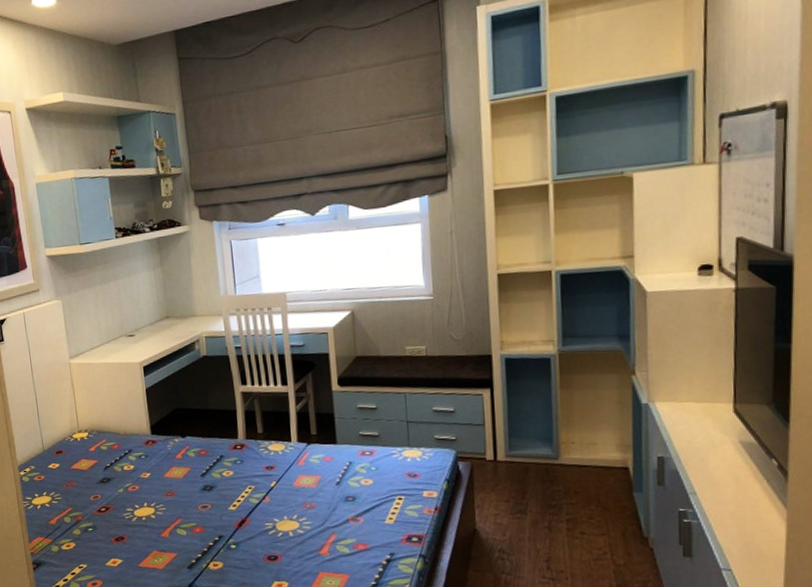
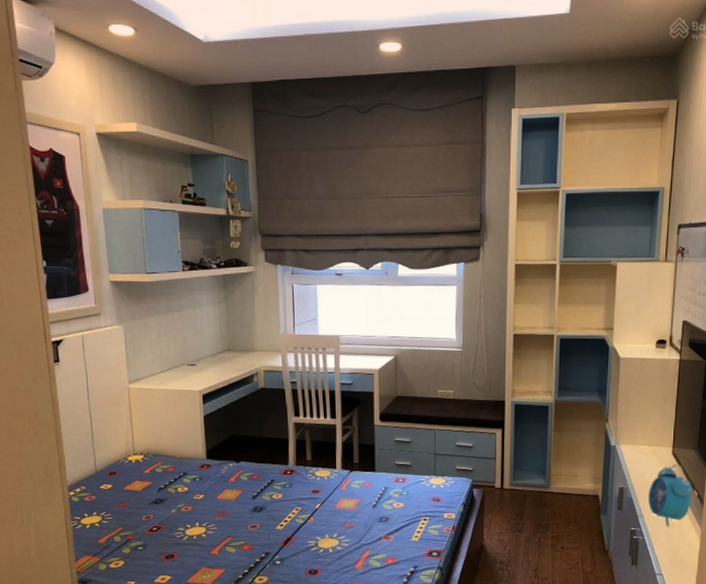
alarm clock: none [702,425,768,507] -> present [648,464,692,527]

